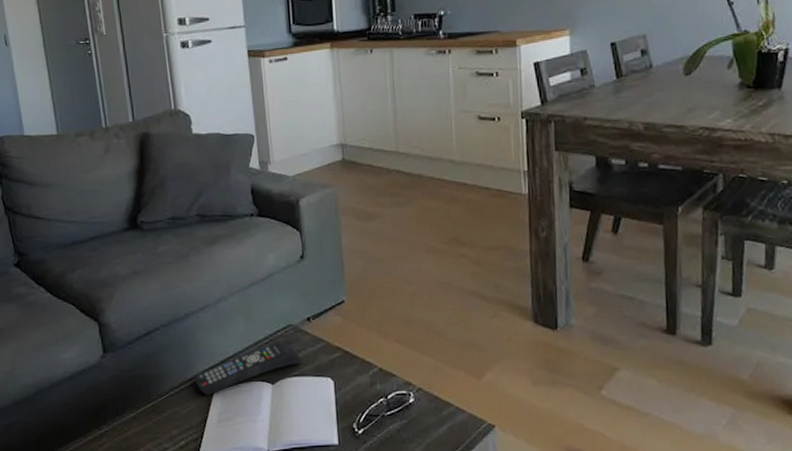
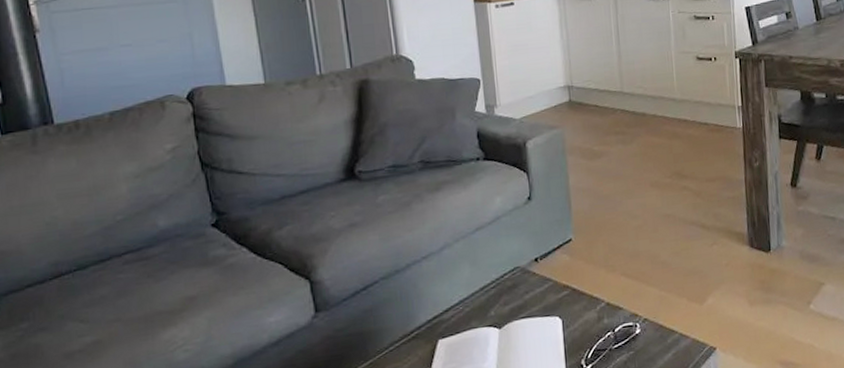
remote control: present [194,341,302,395] -> none [416,283,530,347]

